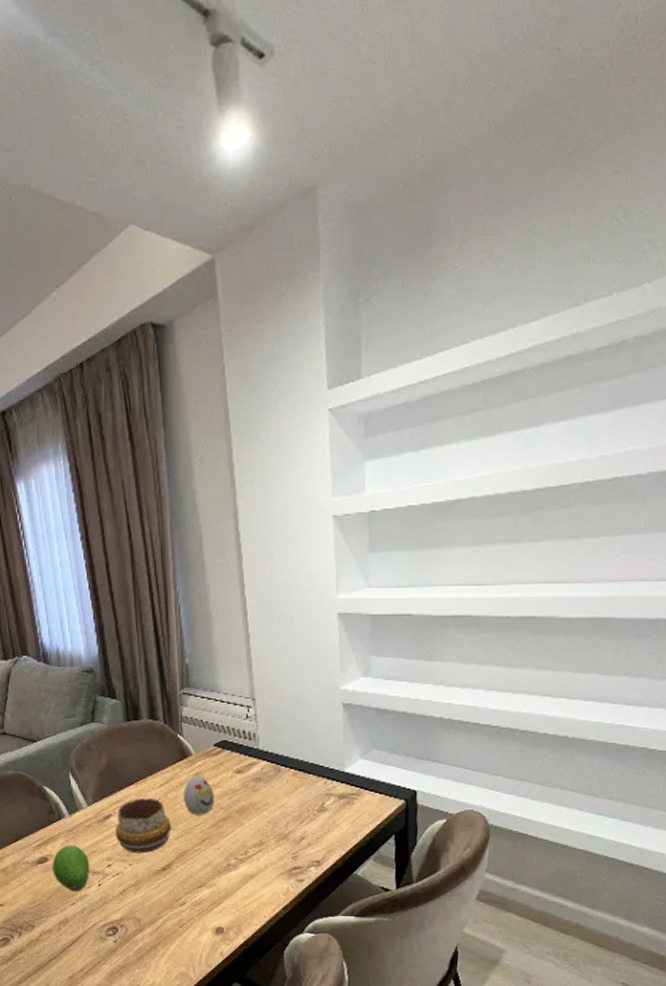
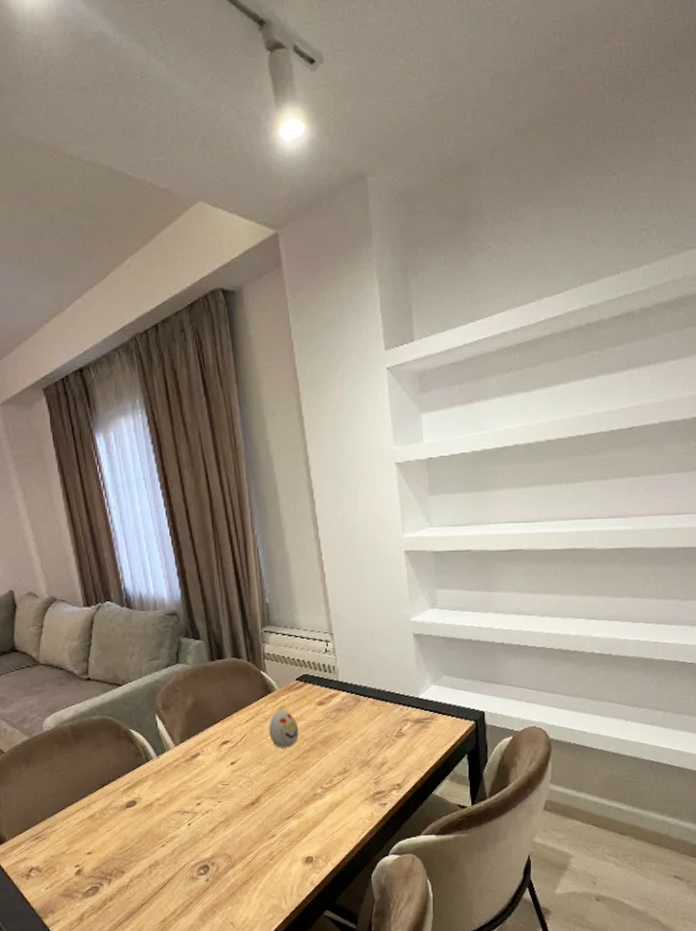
fruit: present [52,845,90,892] -> none [141,787,180,833]
decorative bowl: present [115,797,172,854] -> none [203,734,259,790]

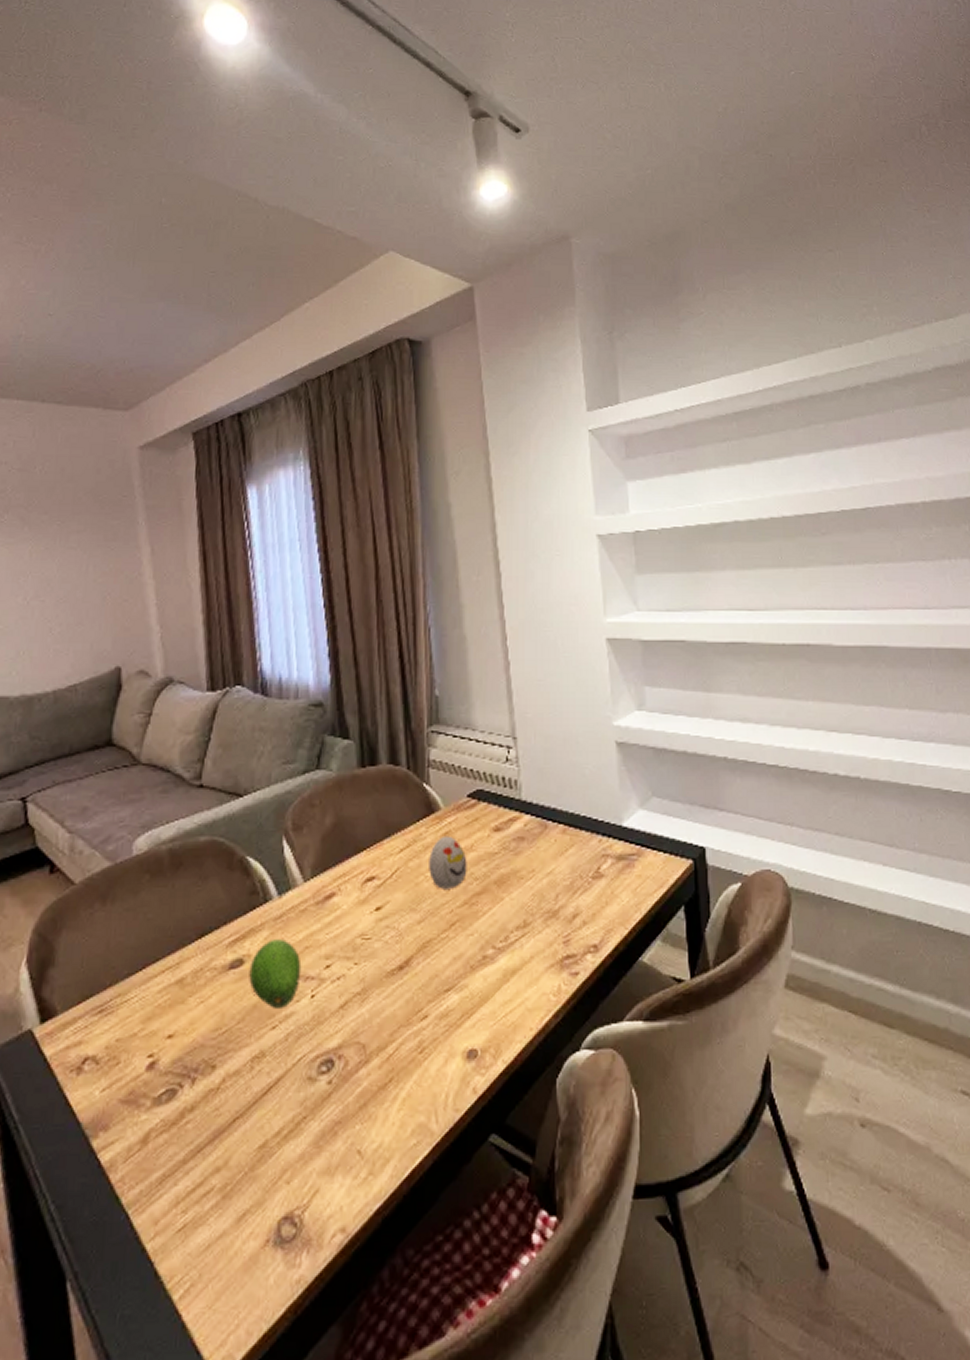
fruit: none [141,787,180,833] -> present [249,939,302,1008]

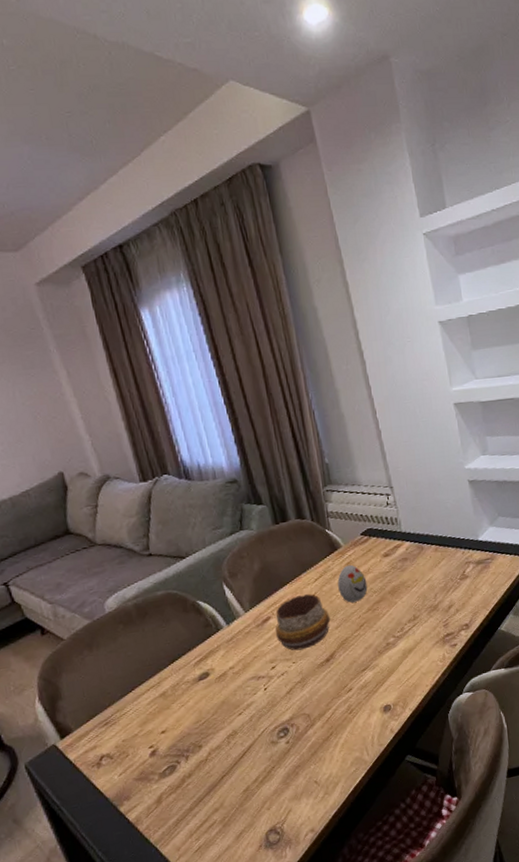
fruit: present [249,939,302,1008] -> none [214,654,254,702]
decorative bowl: none [338,867,413,947] -> present [275,593,331,651]

